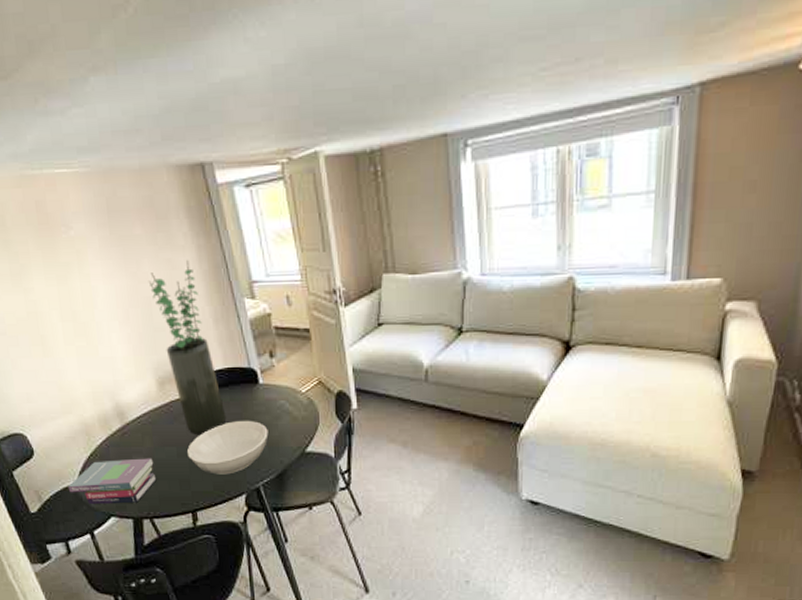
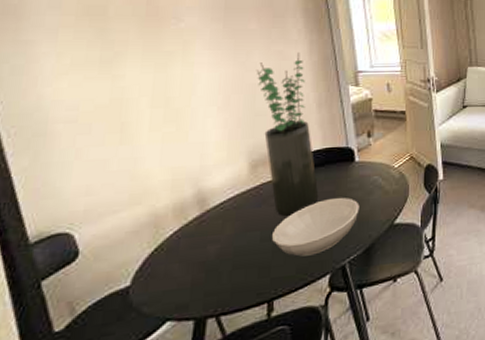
books: present [68,458,157,504] -> none [115,246,232,309]

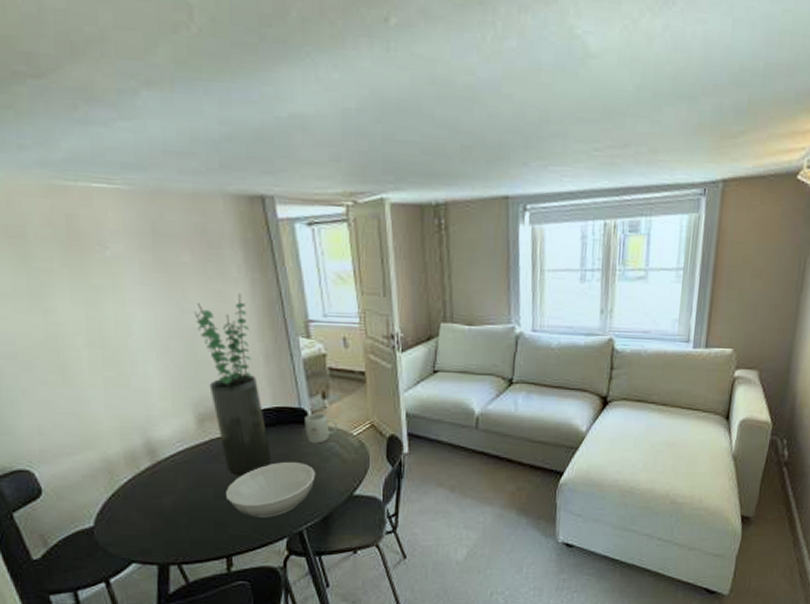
mug: none [351,149,381,179] -> present [305,412,338,444]

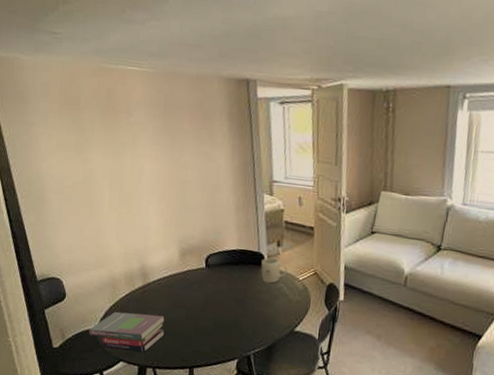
books: none [81,499,189,549] -> present [88,311,165,353]
vase: present [194,294,272,475] -> none [187,156,233,303]
bowl: present [225,461,316,518] -> none [194,295,266,340]

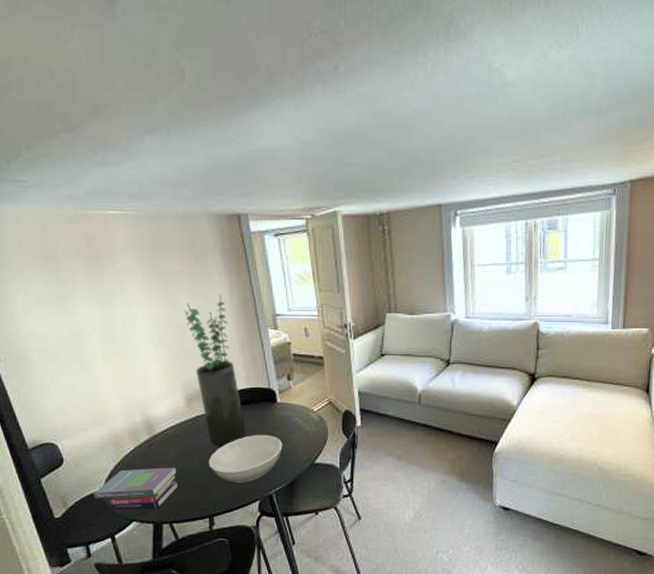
vase: none [187,156,233,303] -> present [184,294,246,446]
bowl: none [194,295,266,340] -> present [208,434,283,483]
mug: present [261,257,287,284] -> none [273,392,301,419]

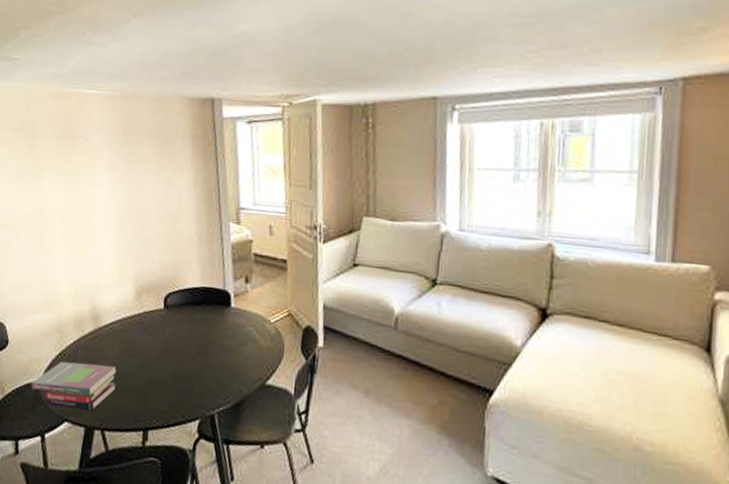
vase: present [184,294,246,446] -> none [146,181,194,350]
bowl: present [208,434,283,483] -> none [150,341,232,396]

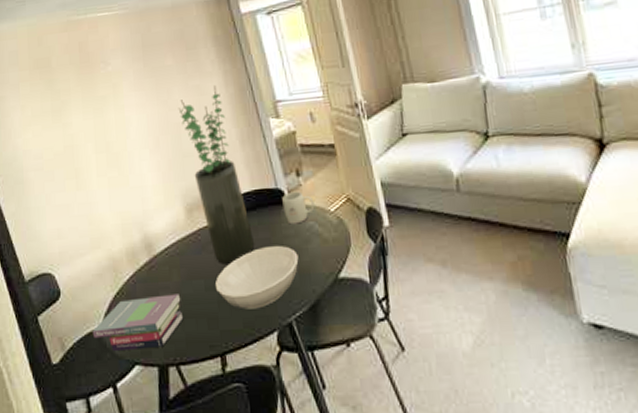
vase: none [146,181,194,350] -> present [178,85,255,264]
bowl: none [150,341,232,396] -> present [214,245,299,309]
mug: none [226,295,257,327] -> present [282,191,315,225]

